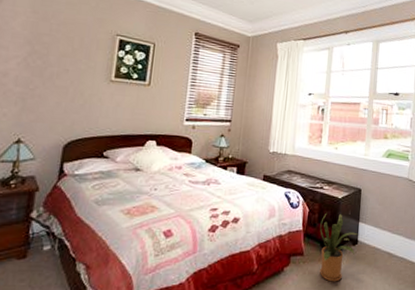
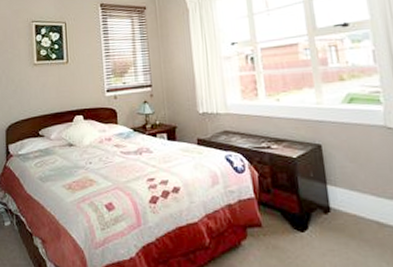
house plant: present [320,212,359,282] -> none [275,176,330,259]

